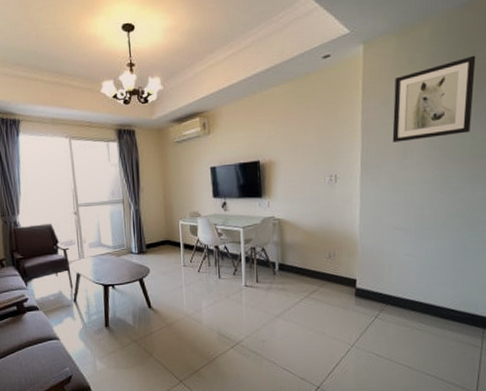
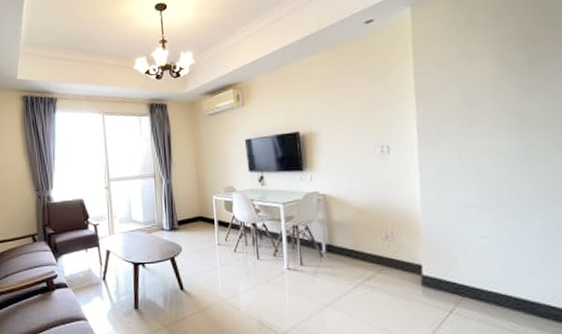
wall art: present [392,55,476,142] -> none [451,9,553,108]

